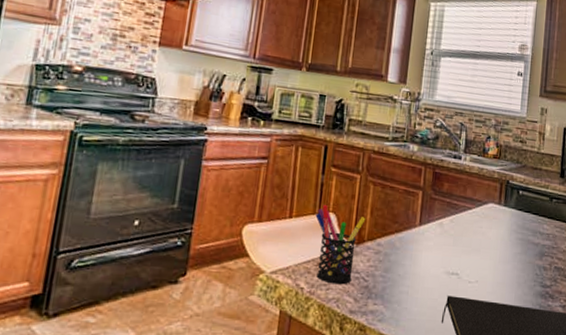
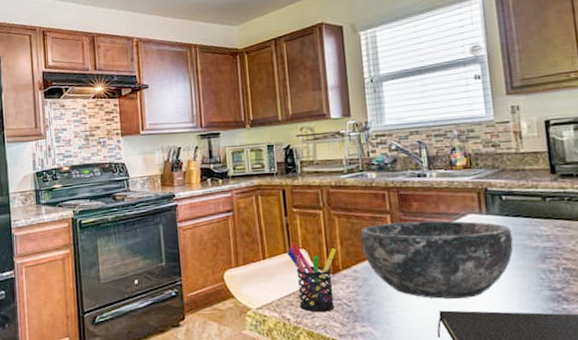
bowl: none [390,199,521,286] -> present [360,220,513,299]

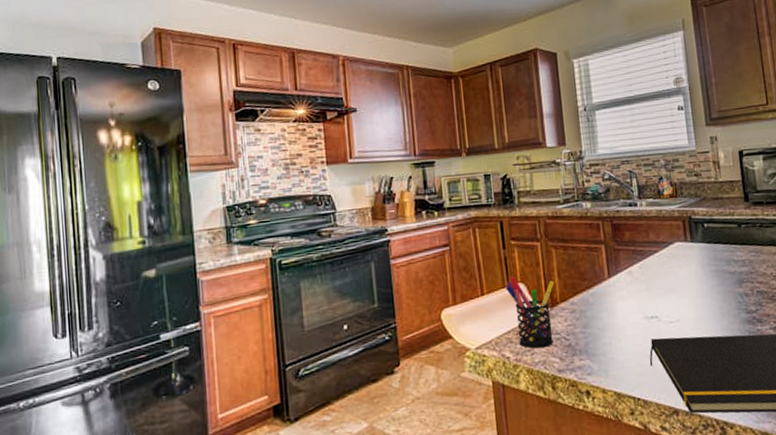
bowl: present [360,220,513,299] -> none [577,249,715,327]

